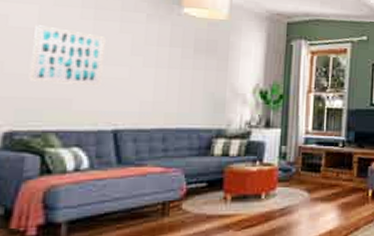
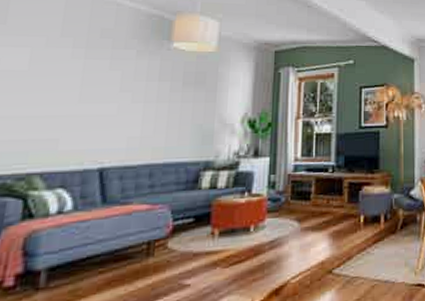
wall art: present [28,25,105,87] -> none [16,67,95,125]

